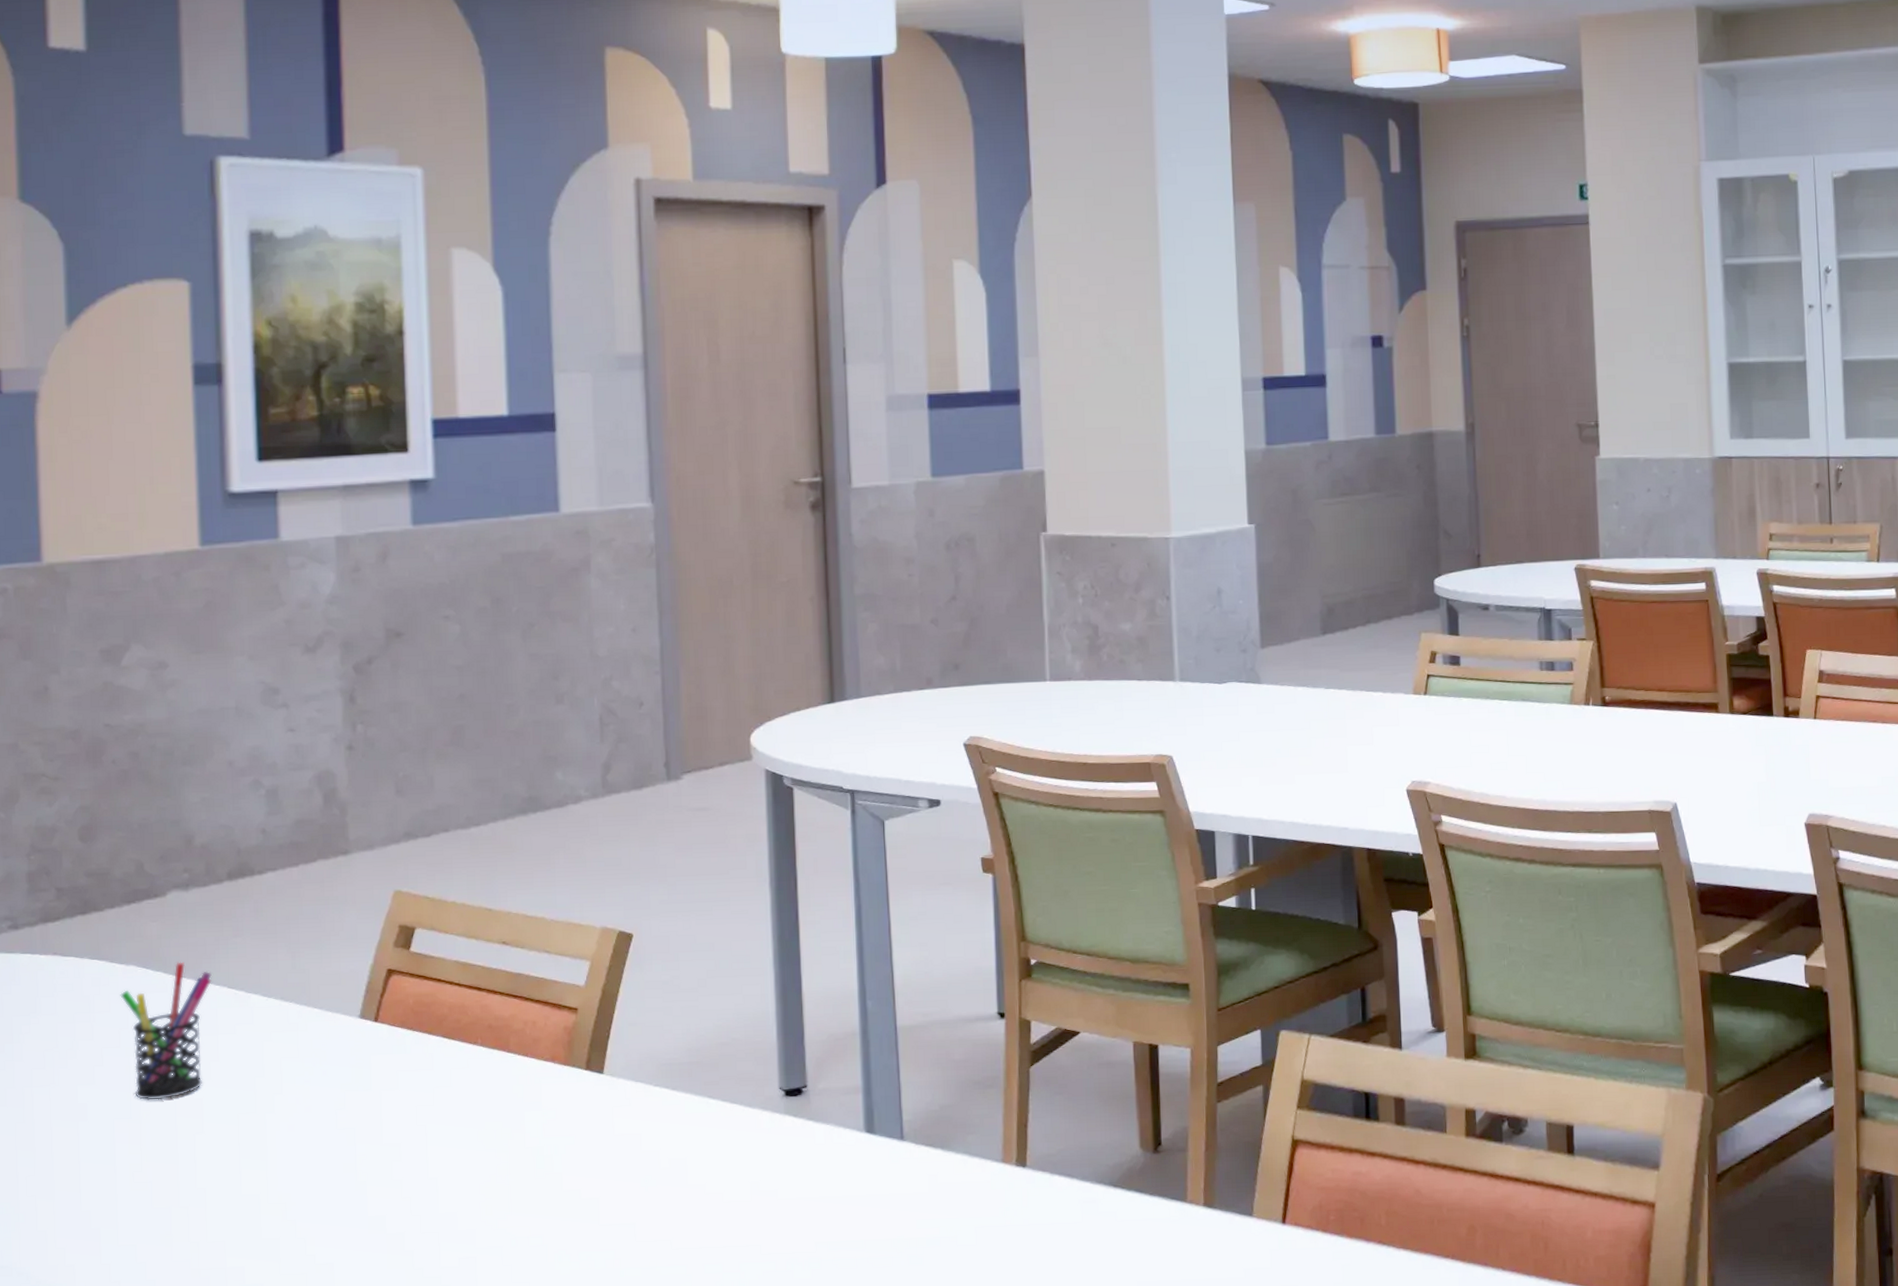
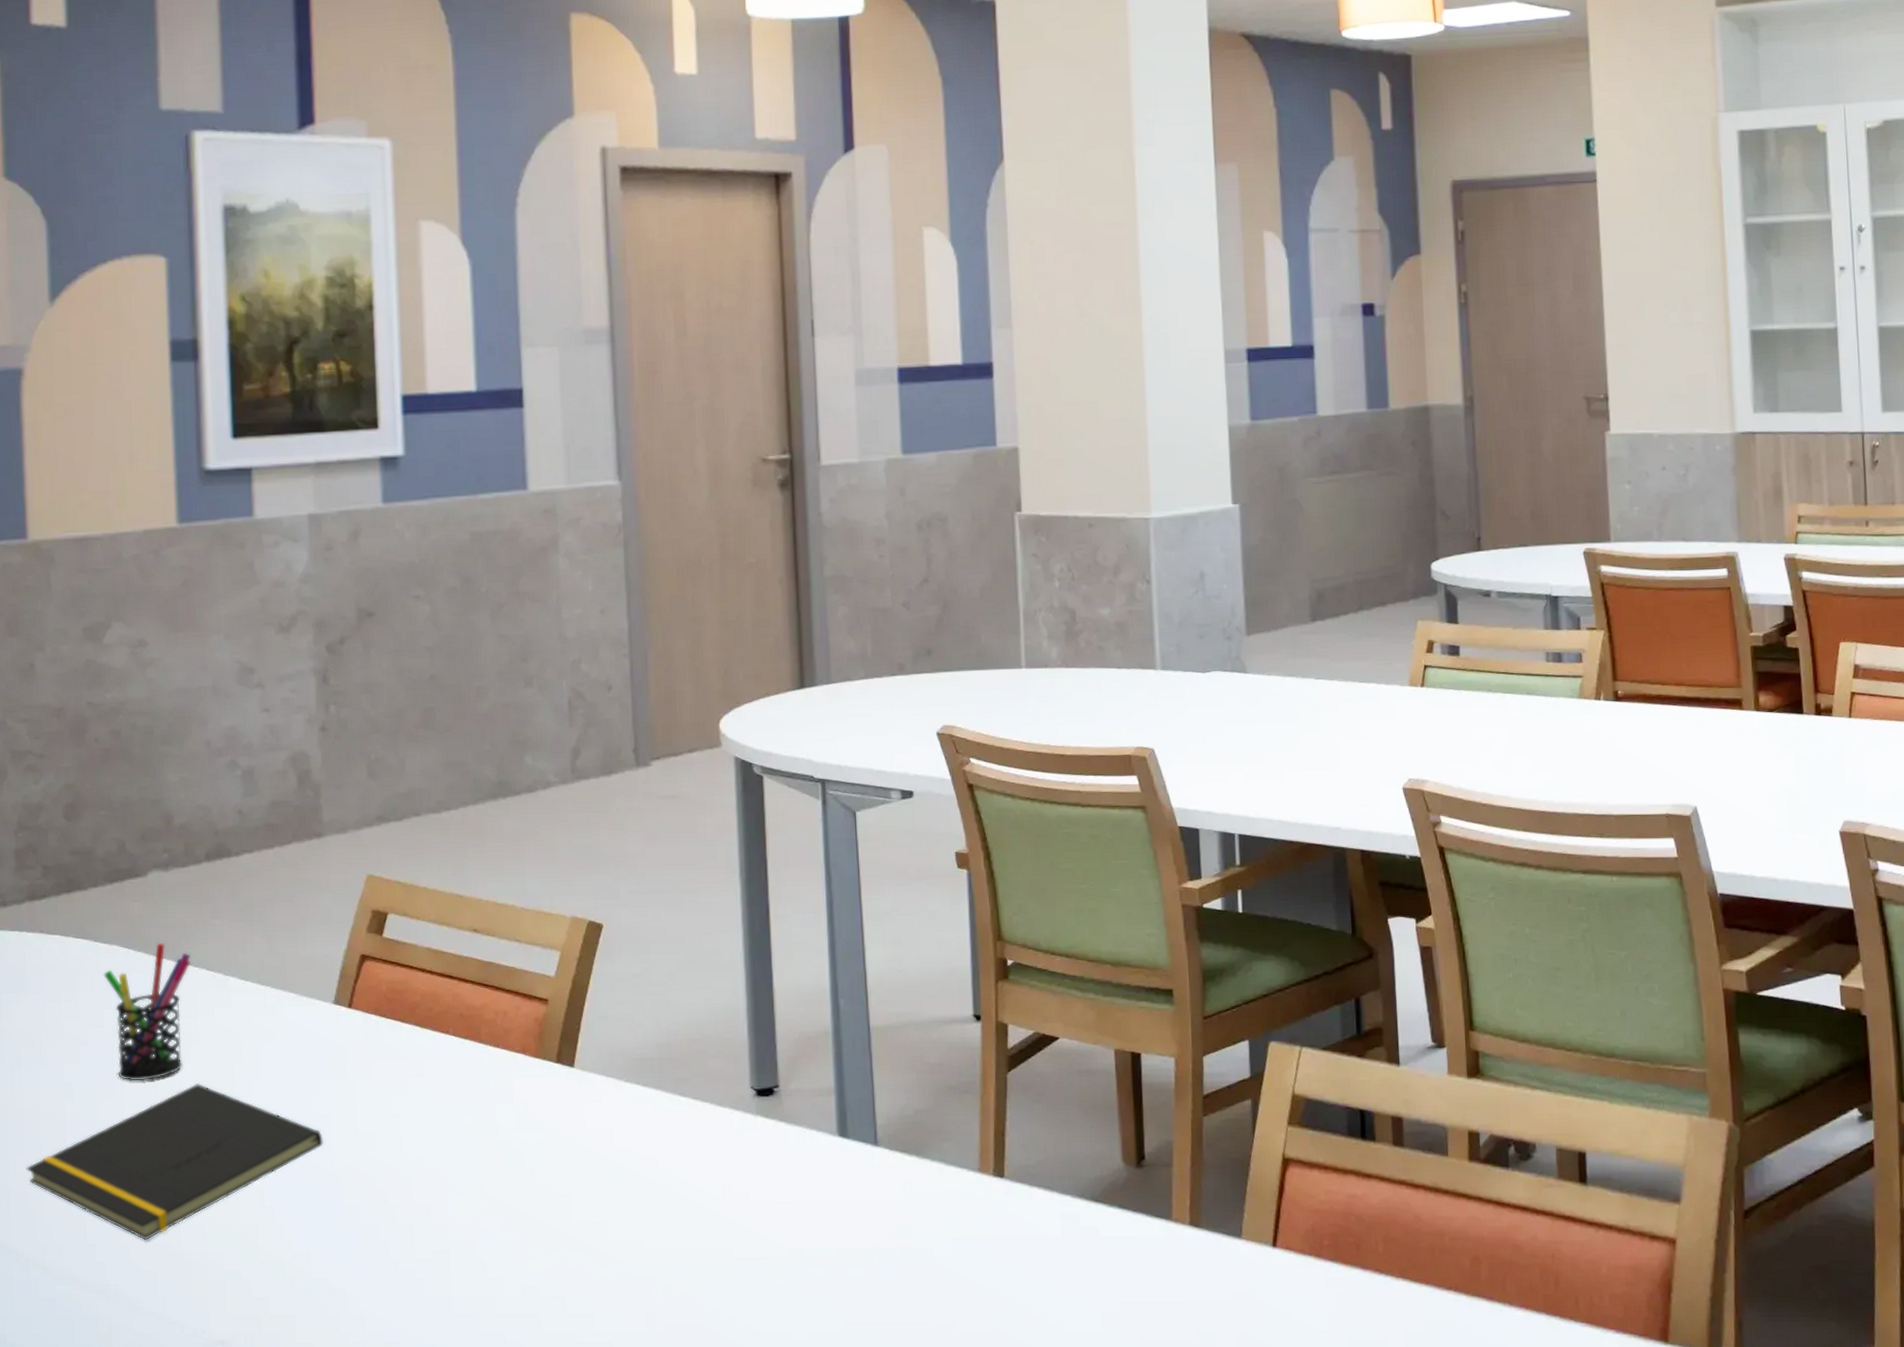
notepad: none [38,1100,349,1258] -> present [26,1083,324,1240]

